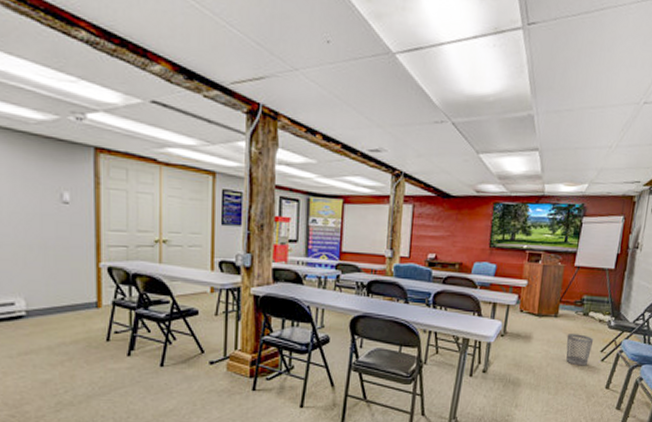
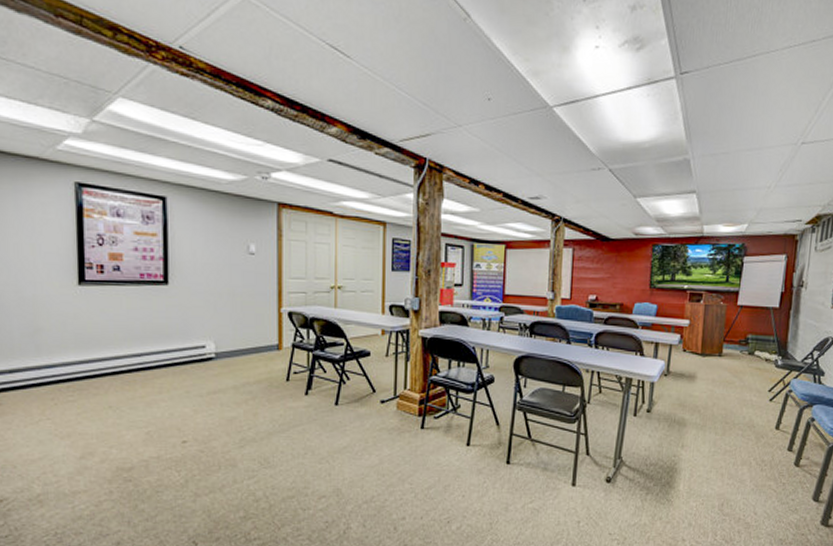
wastebasket: present [566,334,594,366] -> none [732,373,761,406]

